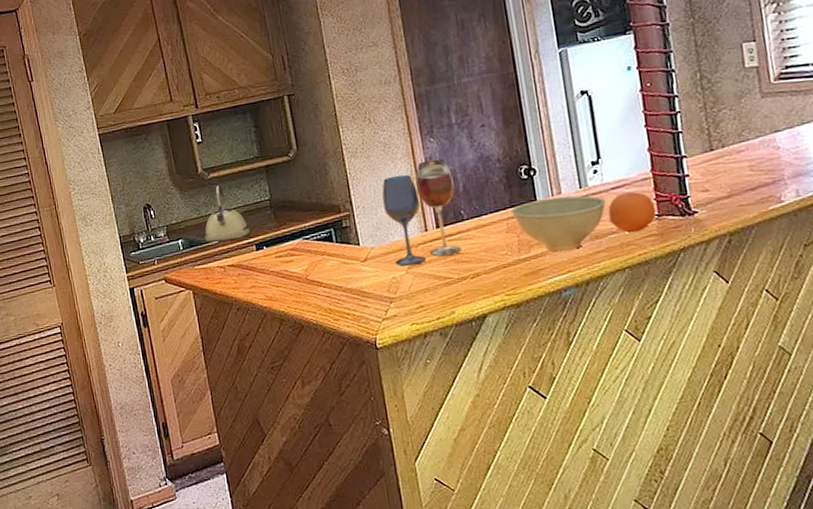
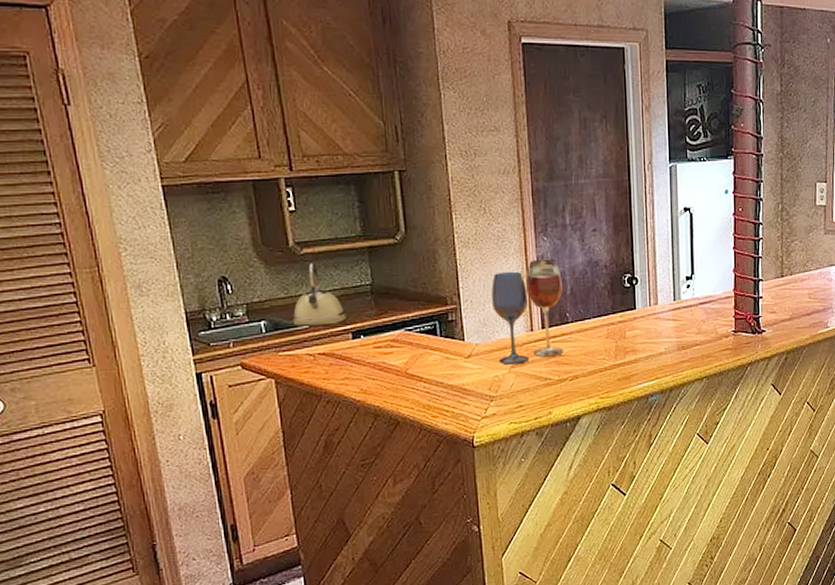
bowl: present [511,195,606,252] -> none [612,307,694,359]
fruit: present [608,192,657,233] -> none [695,309,734,346]

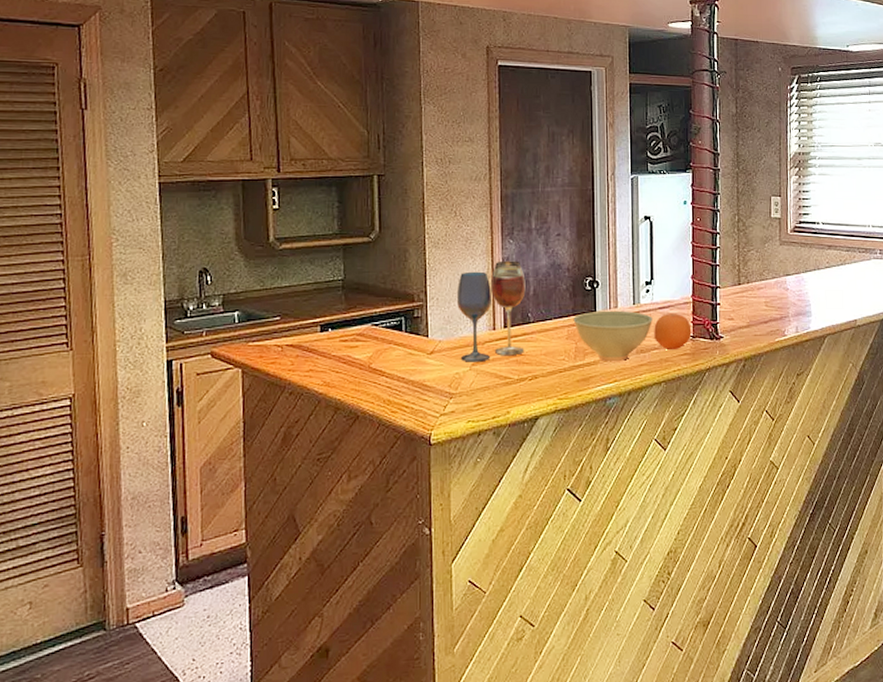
kettle: present [292,261,348,328] -> none [265,256,318,319]
bowl: none [612,307,694,359] -> present [573,310,653,361]
fruit: none [695,309,734,346] -> present [654,314,692,351]

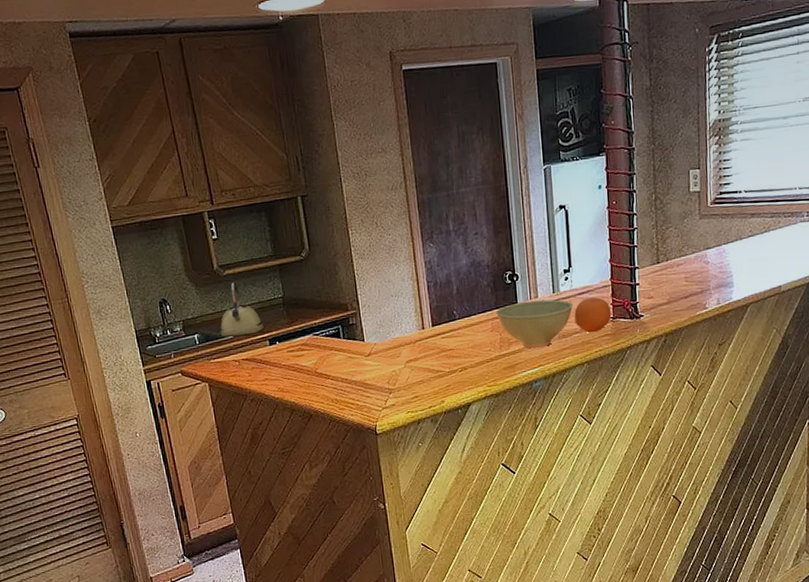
kettle: none [265,256,318,319] -> present [219,281,265,338]
wineglass: present [457,271,491,362] -> none [386,276,422,361]
wineglass: present [491,261,526,356] -> none [416,263,453,352]

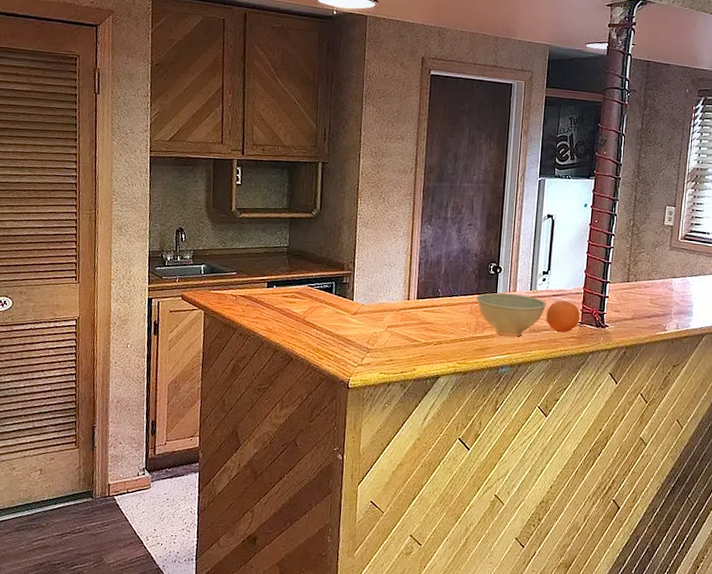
kettle: present [219,281,265,338] -> none [224,224,267,275]

